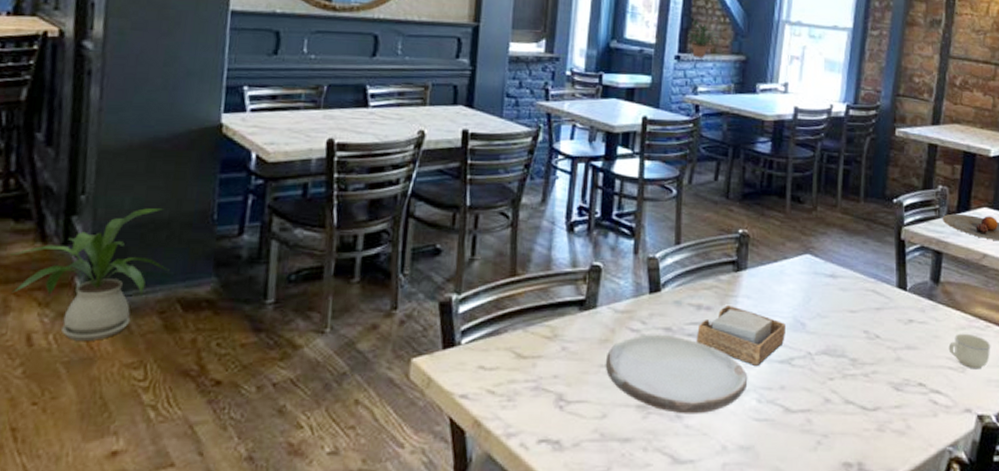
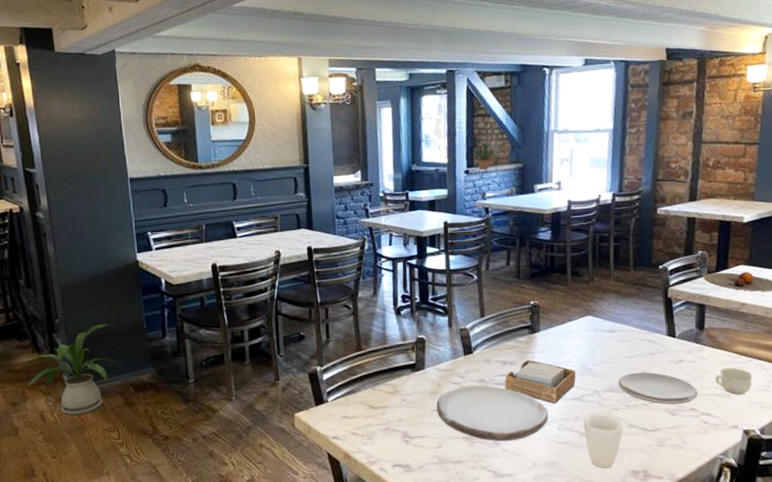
cup: none [789,382,838,459] -> present [583,412,624,469]
plate: none [836,332,928,376] -> present [618,372,698,405]

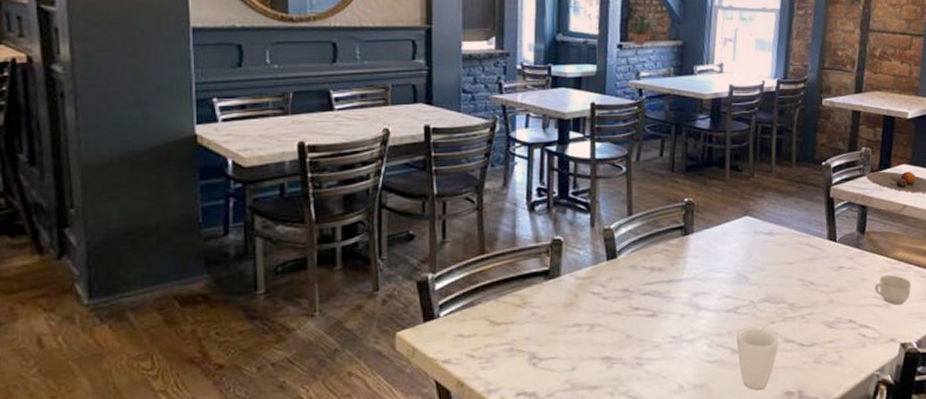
house plant: present [19,324,122,416] -> none [10,216,163,340]
plate: present [436,385,549,442] -> none [571,295,699,362]
napkin holder: present [504,360,576,403] -> none [651,266,731,316]
plate: present [618,372,698,405] -> none [775,280,857,316]

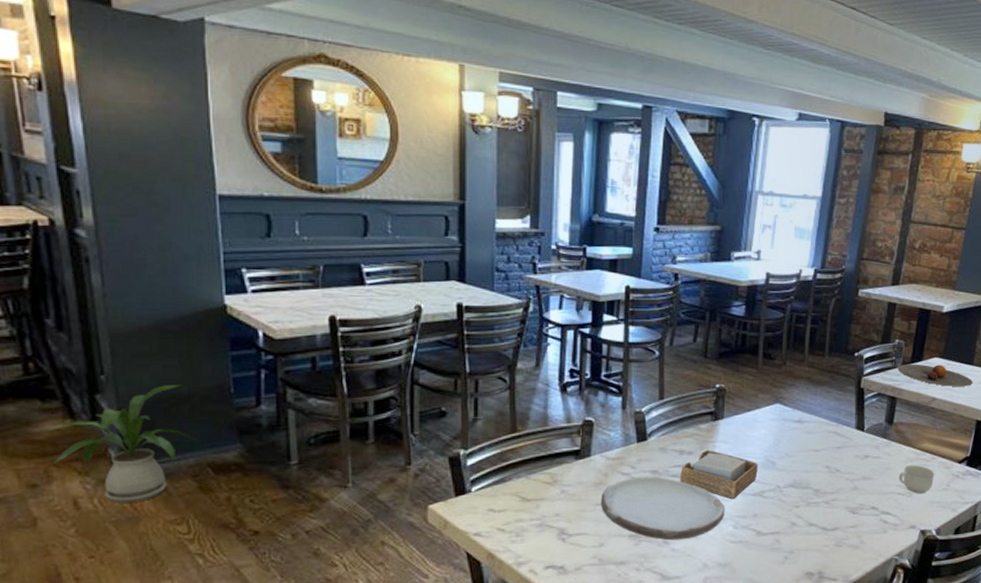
house plant: none [10,216,163,340] -> present [42,385,196,503]
plate: none [571,295,699,362] -> present [600,477,725,541]
potted plant: present [627,10,658,46] -> none [664,192,697,229]
napkin holder: none [651,266,731,316] -> present [679,450,758,499]
cup: present [736,326,779,391] -> none [761,510,803,571]

